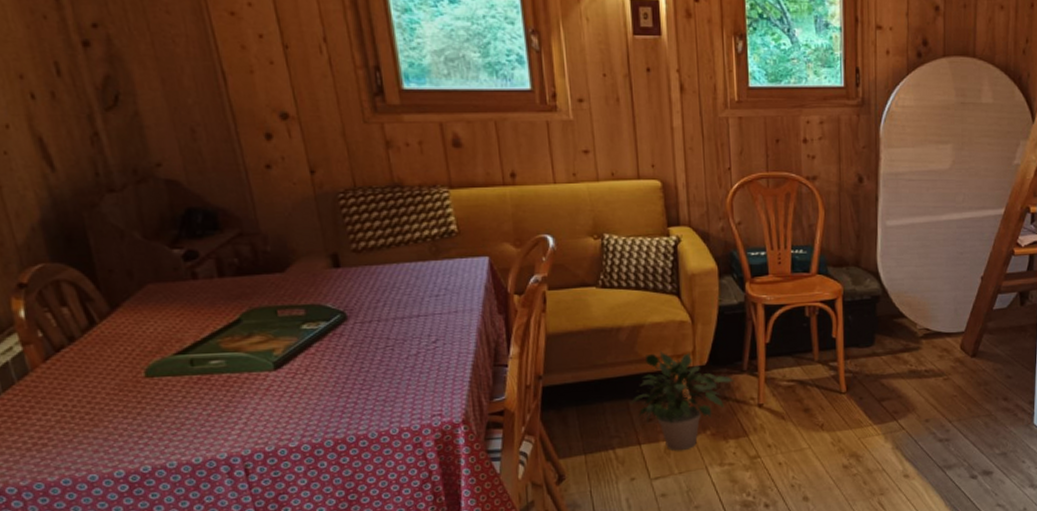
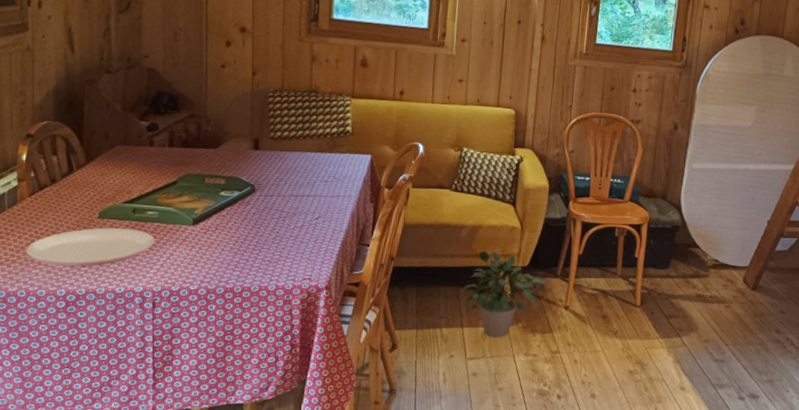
plate: none [58,384,229,443] -> present [26,227,155,267]

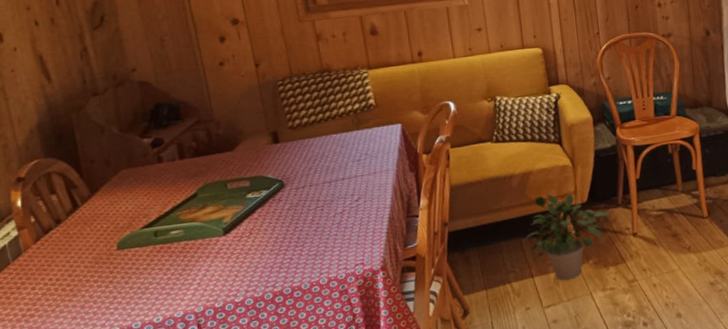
plate: present [26,227,155,267] -> none [43,253,186,311]

